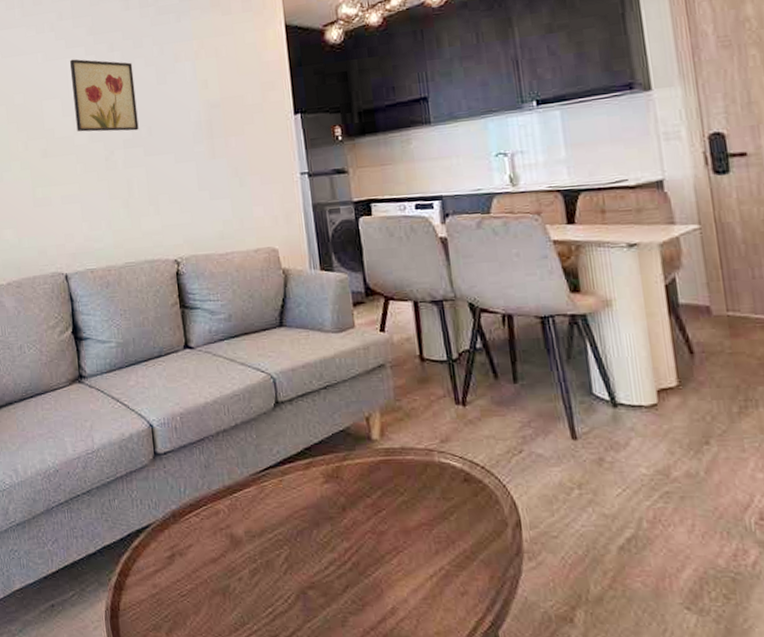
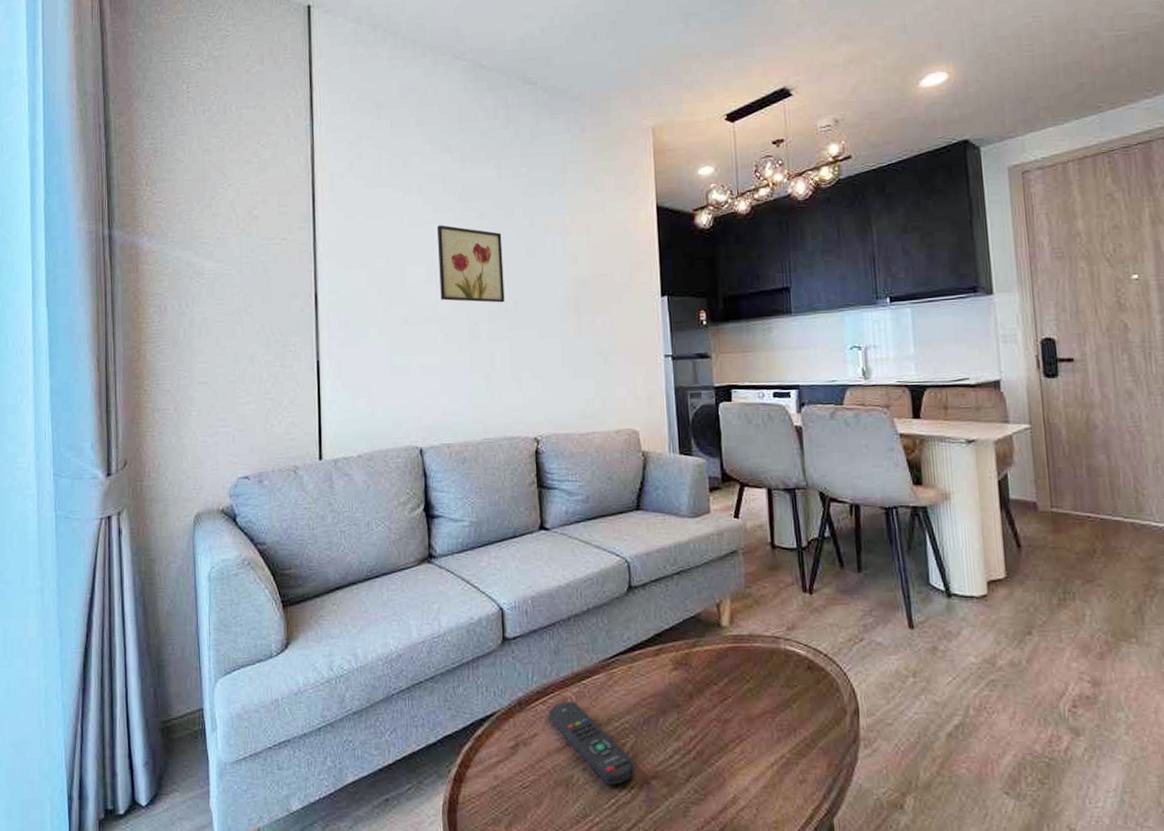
remote control: none [202,513,291,595] -> present [548,701,636,786]

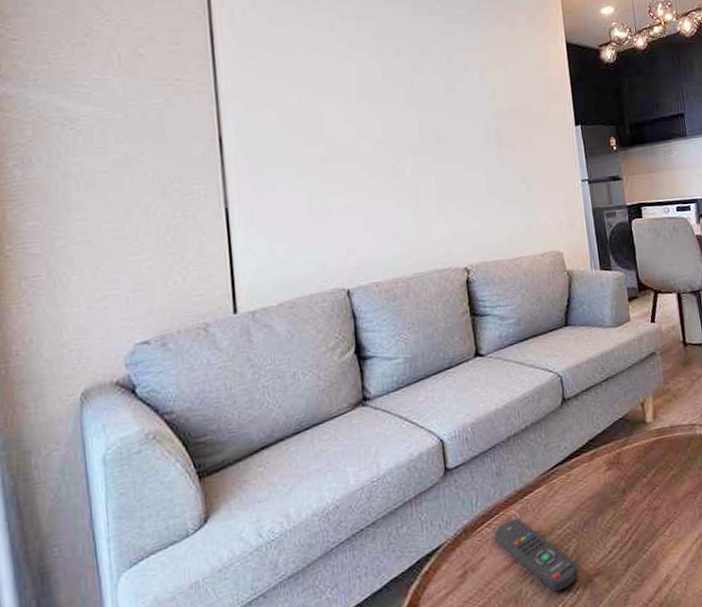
wall art: present [437,225,505,303] -> none [353,62,427,139]

